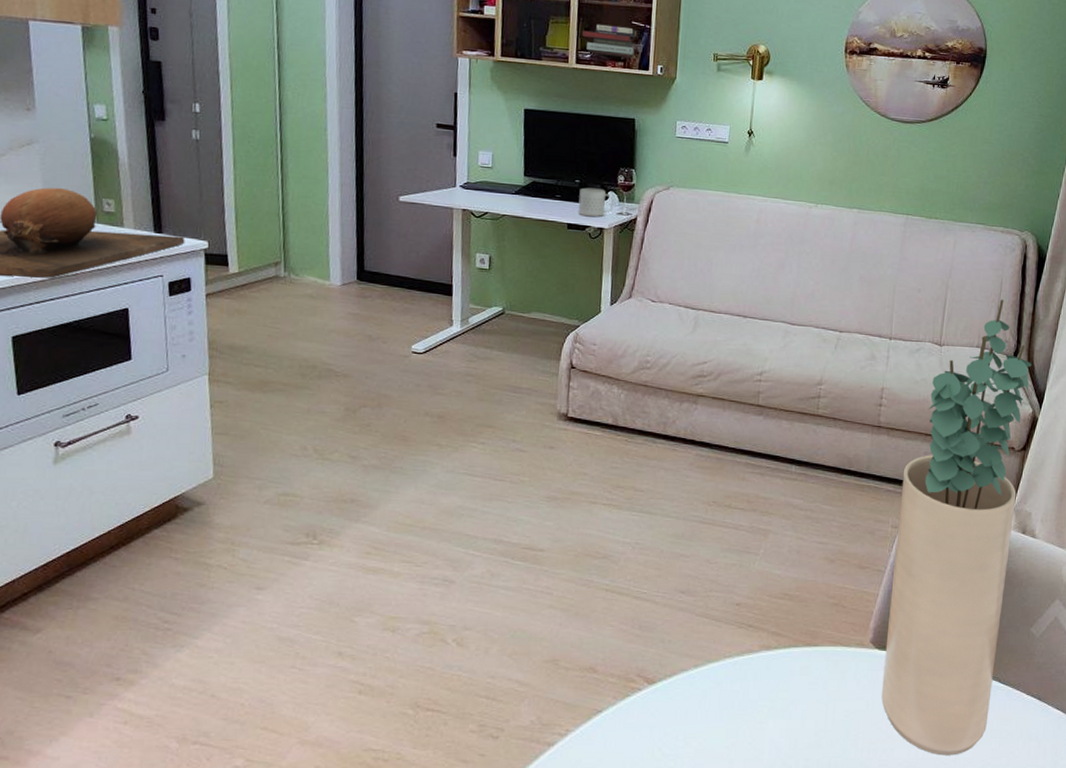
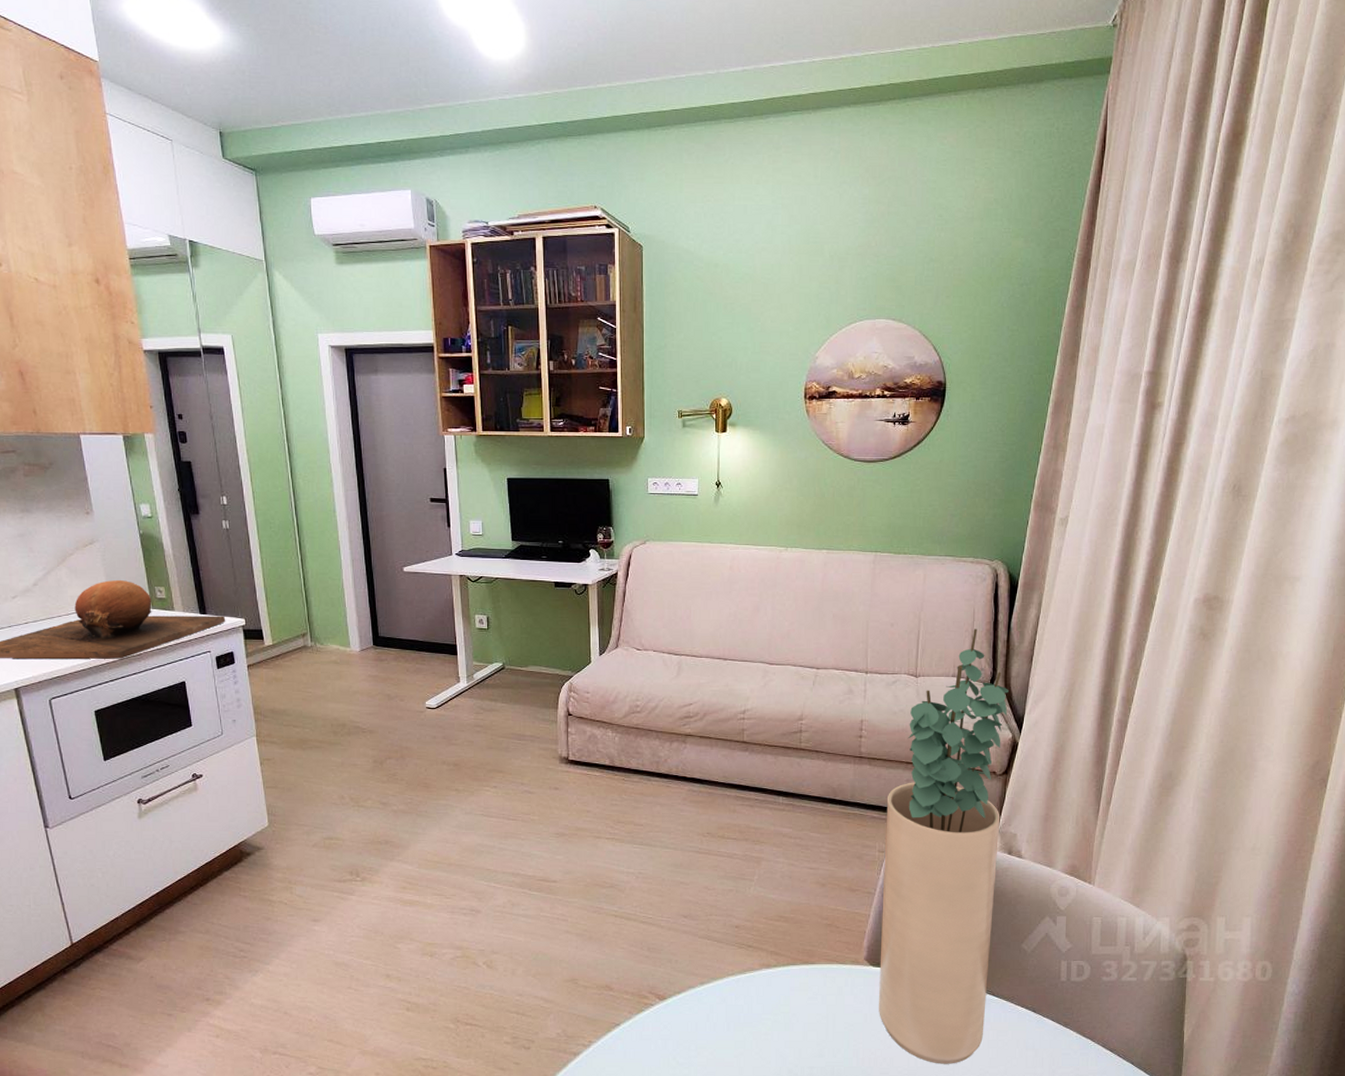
mug: present [578,187,614,217] -> none [563,547,595,575]
books: present [582,24,637,59] -> none [555,392,606,423]

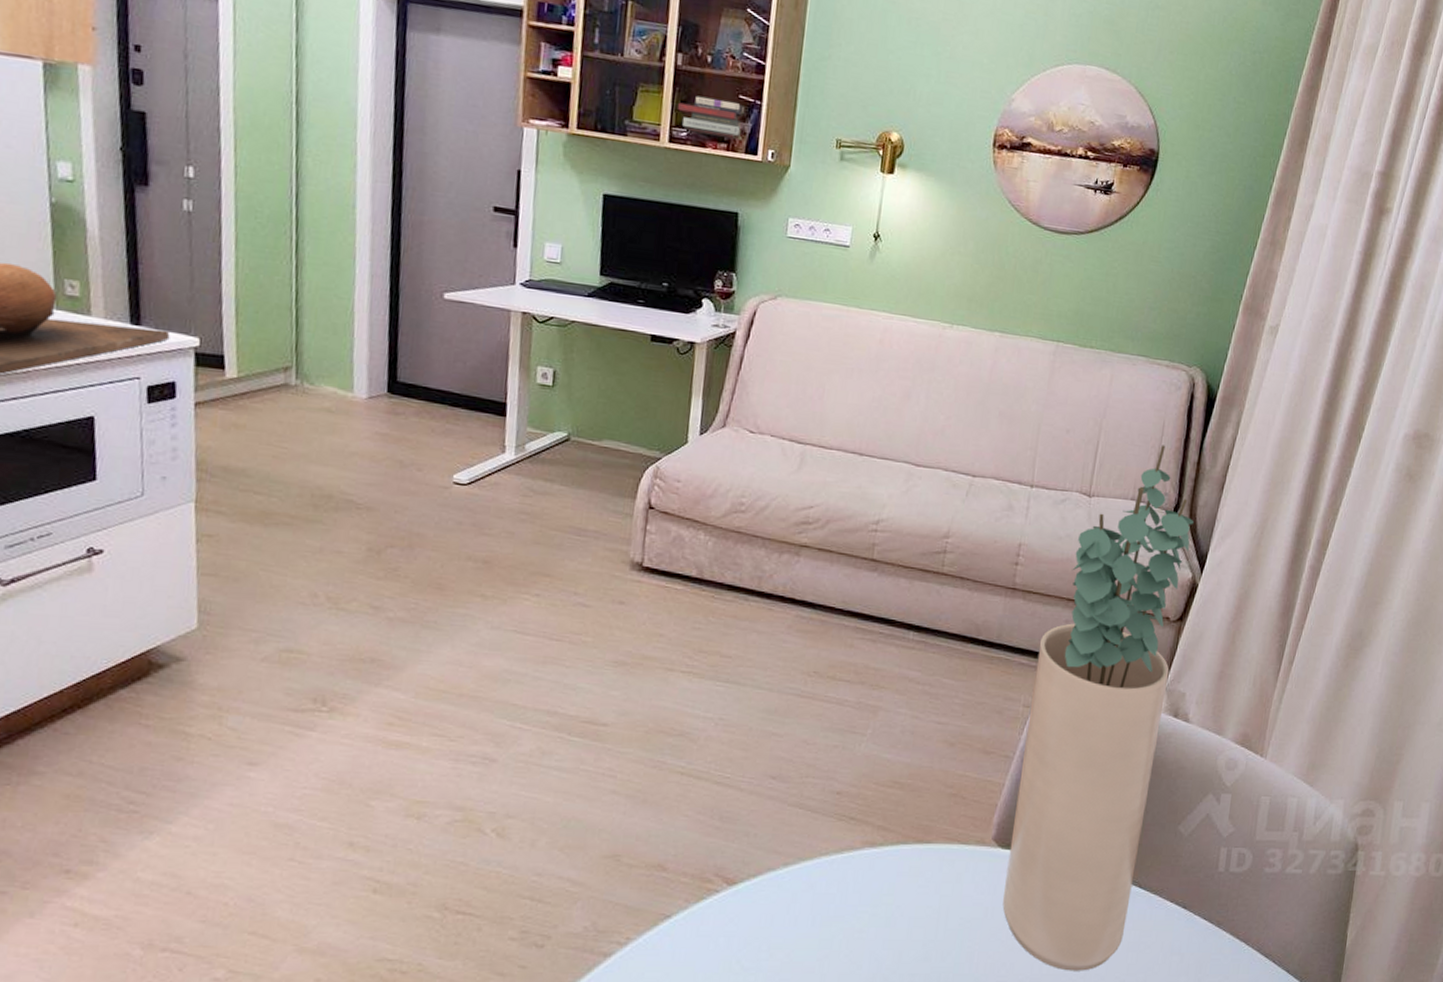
books: none [555,392,606,423] -> present [678,96,745,141]

